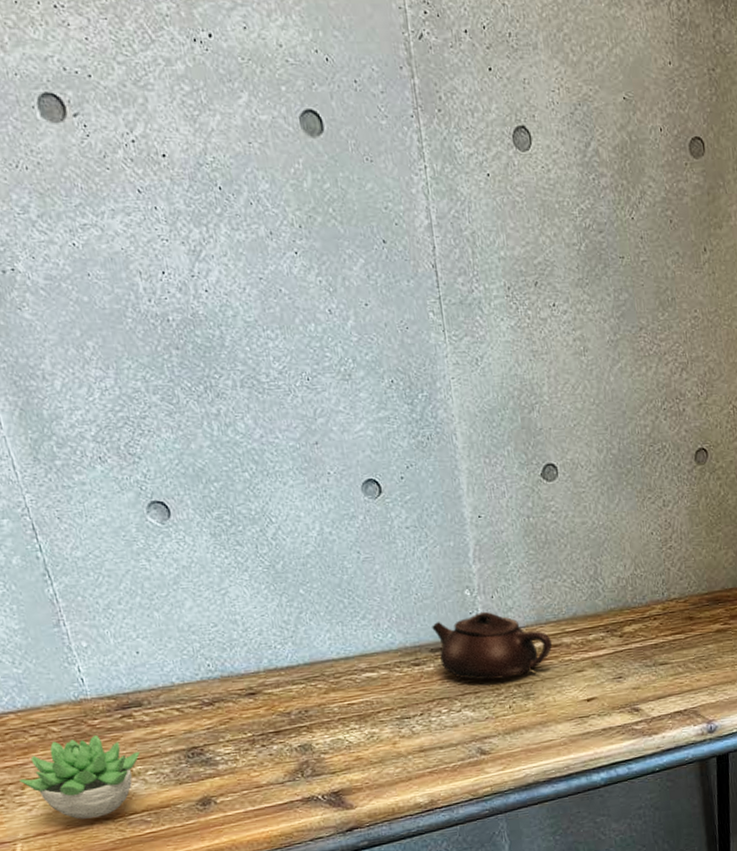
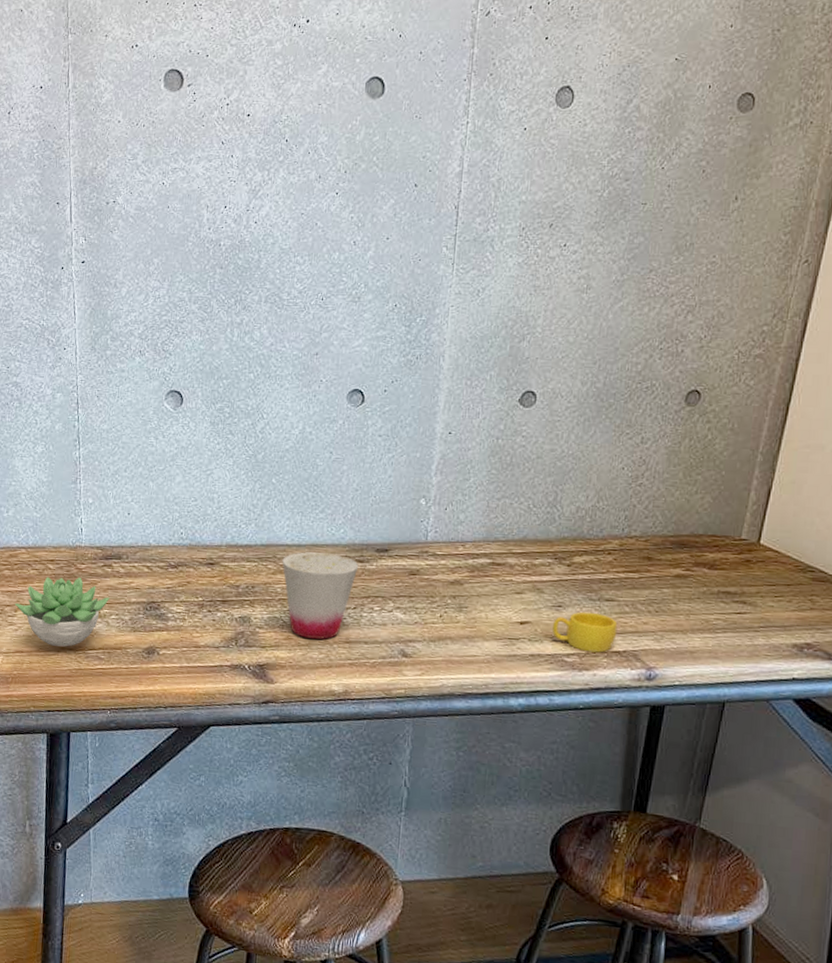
cup: none [332,661,416,755] -> present [282,552,359,639]
teapot: present [432,611,552,680] -> none [382,521,496,588]
cup: none [617,678,676,717] -> present [552,611,618,653]

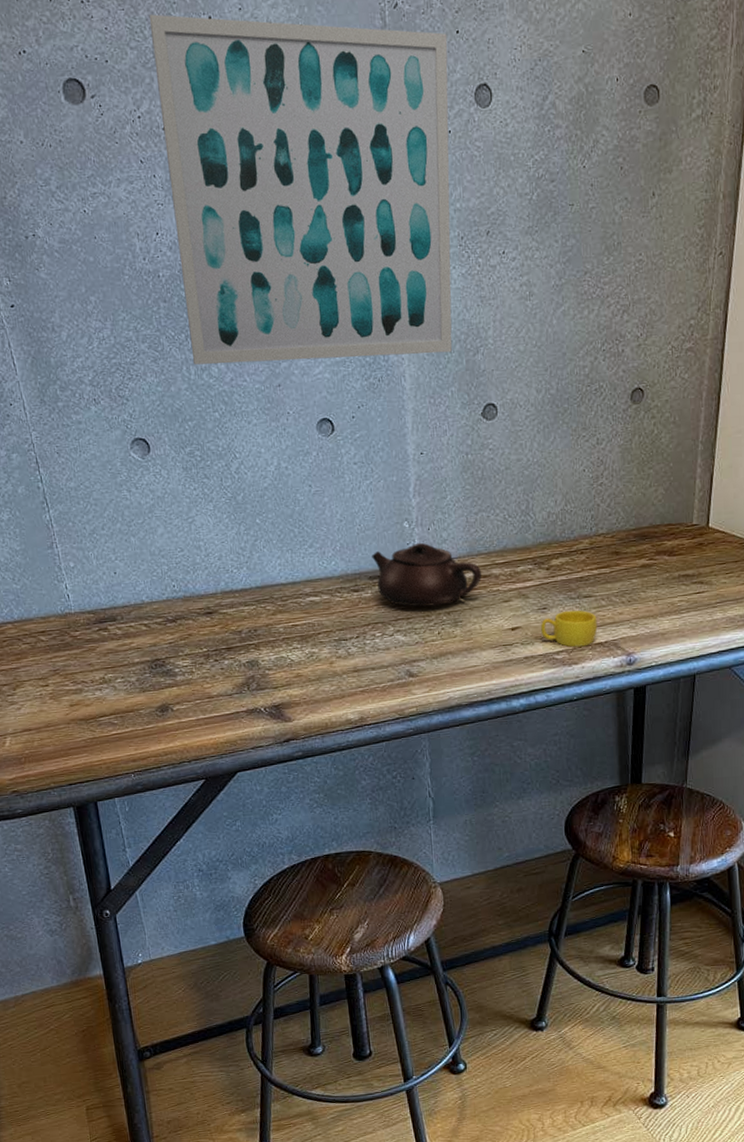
succulent plant: present [14,577,109,647] -> none [11,645,112,719]
wall art: none [238,17,536,337] -> present [149,14,453,365]
cup: present [282,552,359,639] -> none [279,586,355,673]
teapot: none [382,521,496,588] -> present [372,542,481,607]

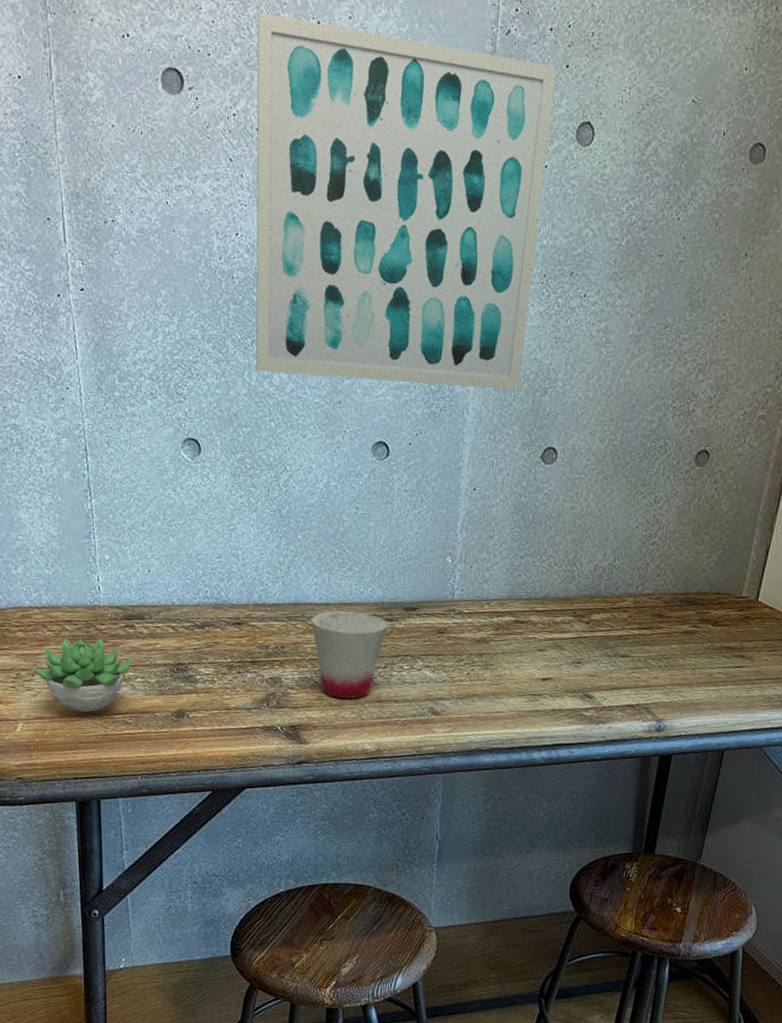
succulent plant: none [11,645,112,719] -> present [30,638,133,712]
cup: none [279,586,355,673] -> present [311,611,388,699]
teapot: present [372,542,481,607] -> none [410,579,519,646]
cup: present [541,610,598,648] -> none [572,667,631,707]

